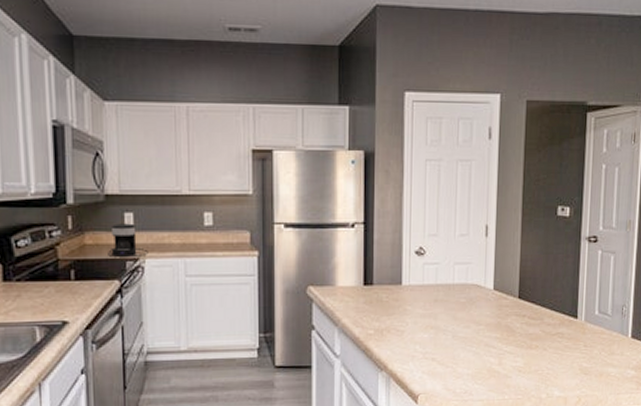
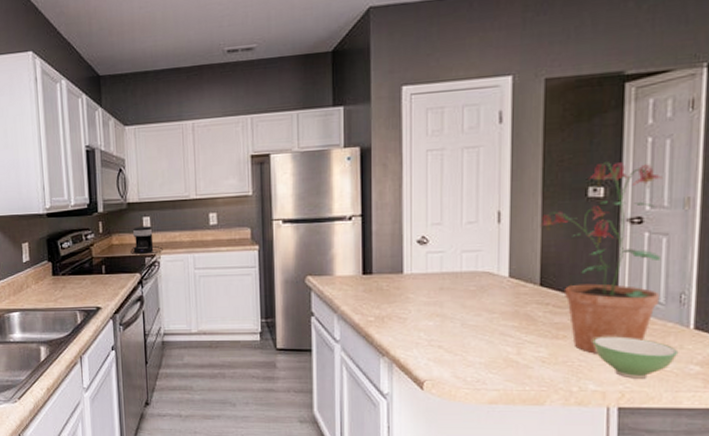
potted plant: none [520,184,612,362] -> present [540,162,663,354]
bowl: none [558,345,620,384] -> present [592,336,679,379]

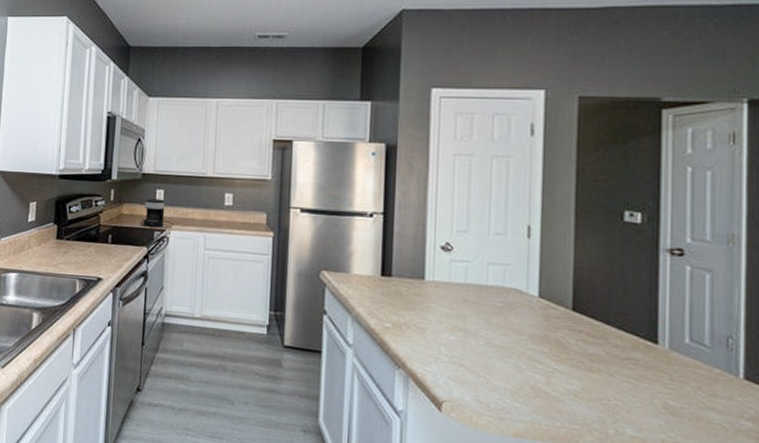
potted plant: present [540,162,663,354] -> none [572,187,705,394]
bowl: present [592,336,679,379] -> none [630,375,728,430]

